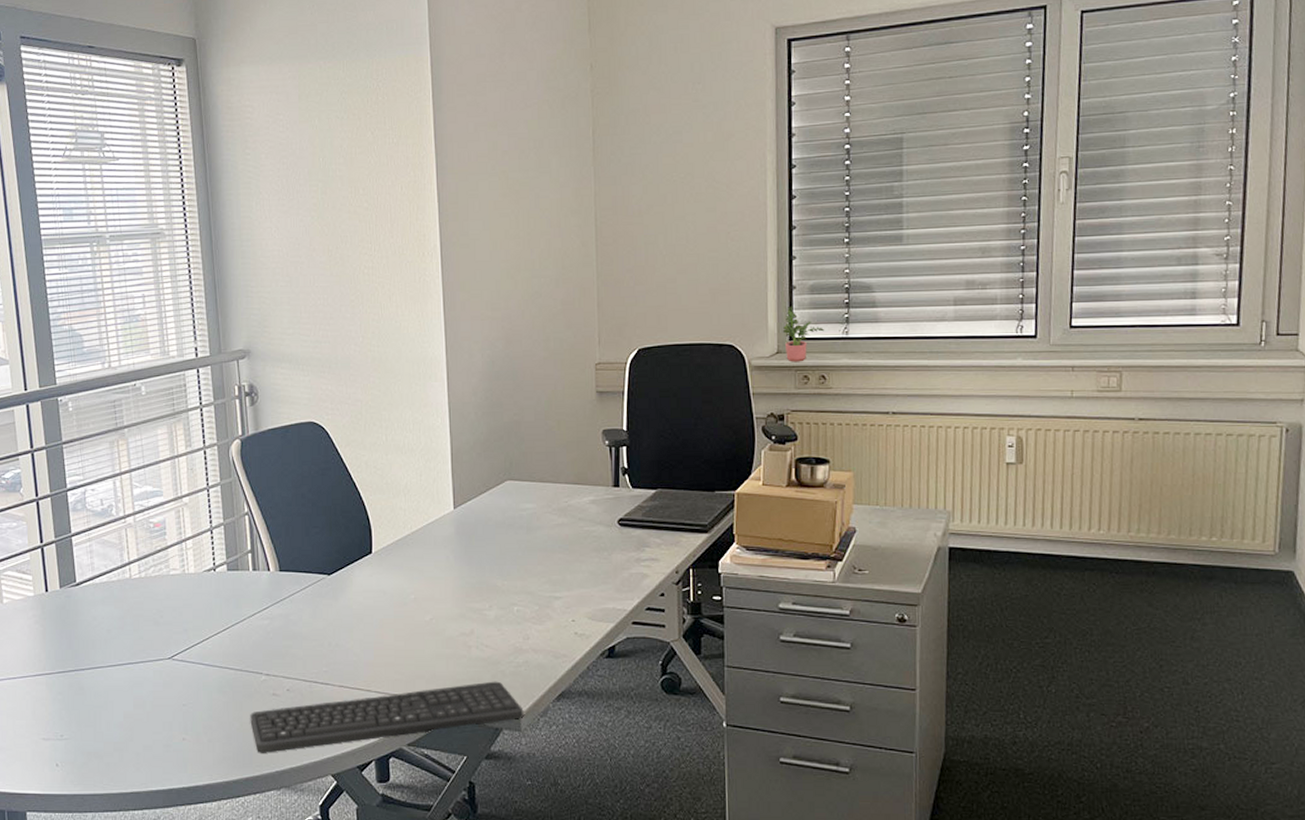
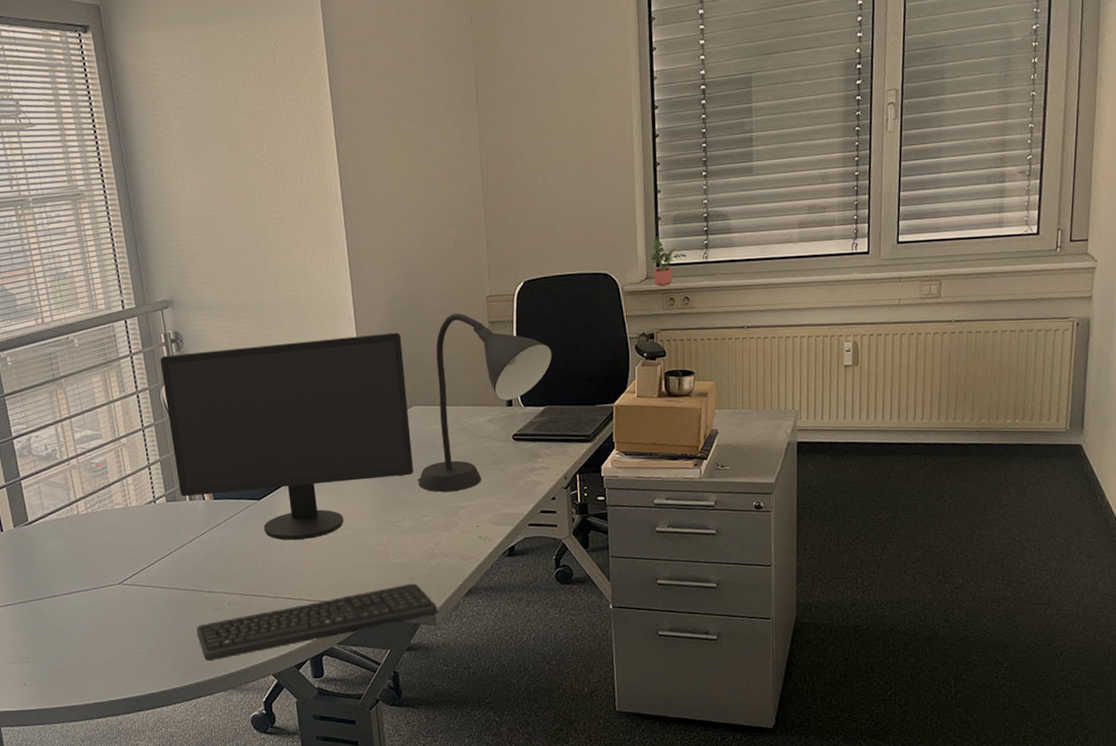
computer monitor: none [232,397,504,622] -> present [160,332,413,540]
desk lamp: none [508,379,667,579] -> present [417,312,552,492]

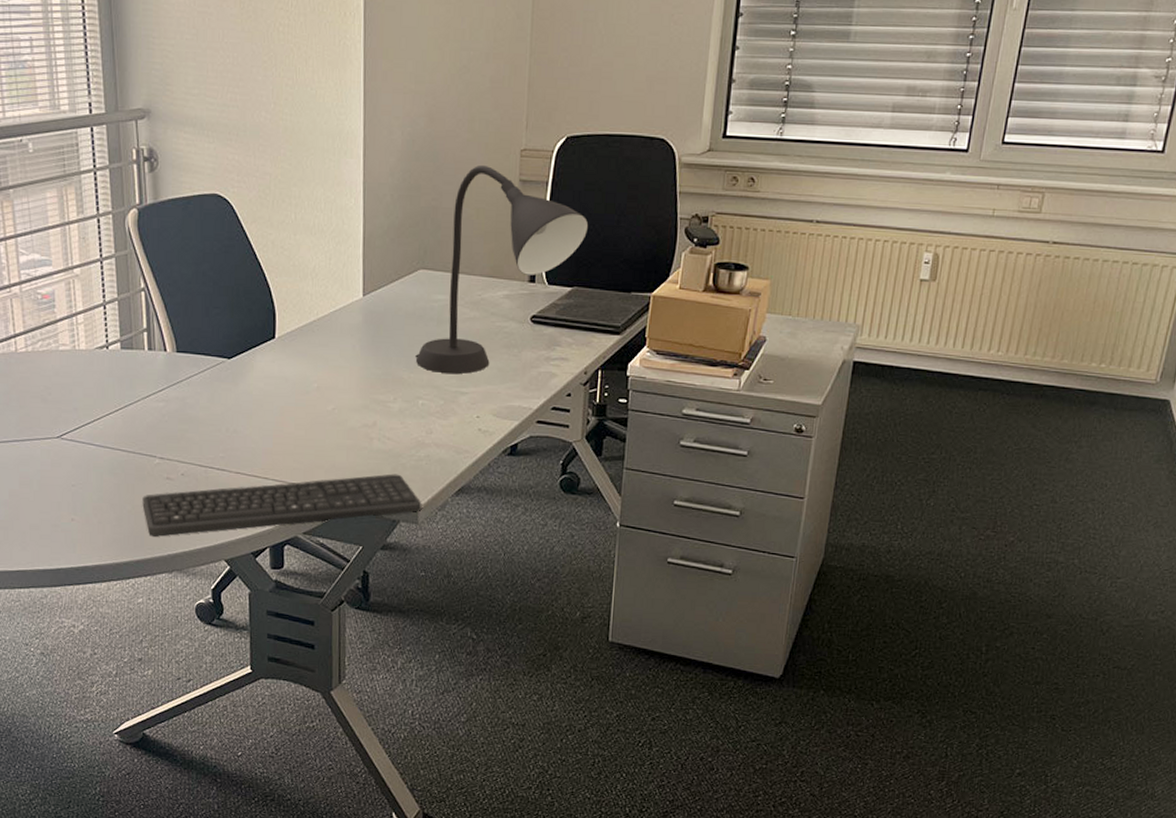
computer monitor: present [160,332,413,540] -> none [128,175,416,410]
potted plant: present [650,235,687,287] -> none [716,100,759,162]

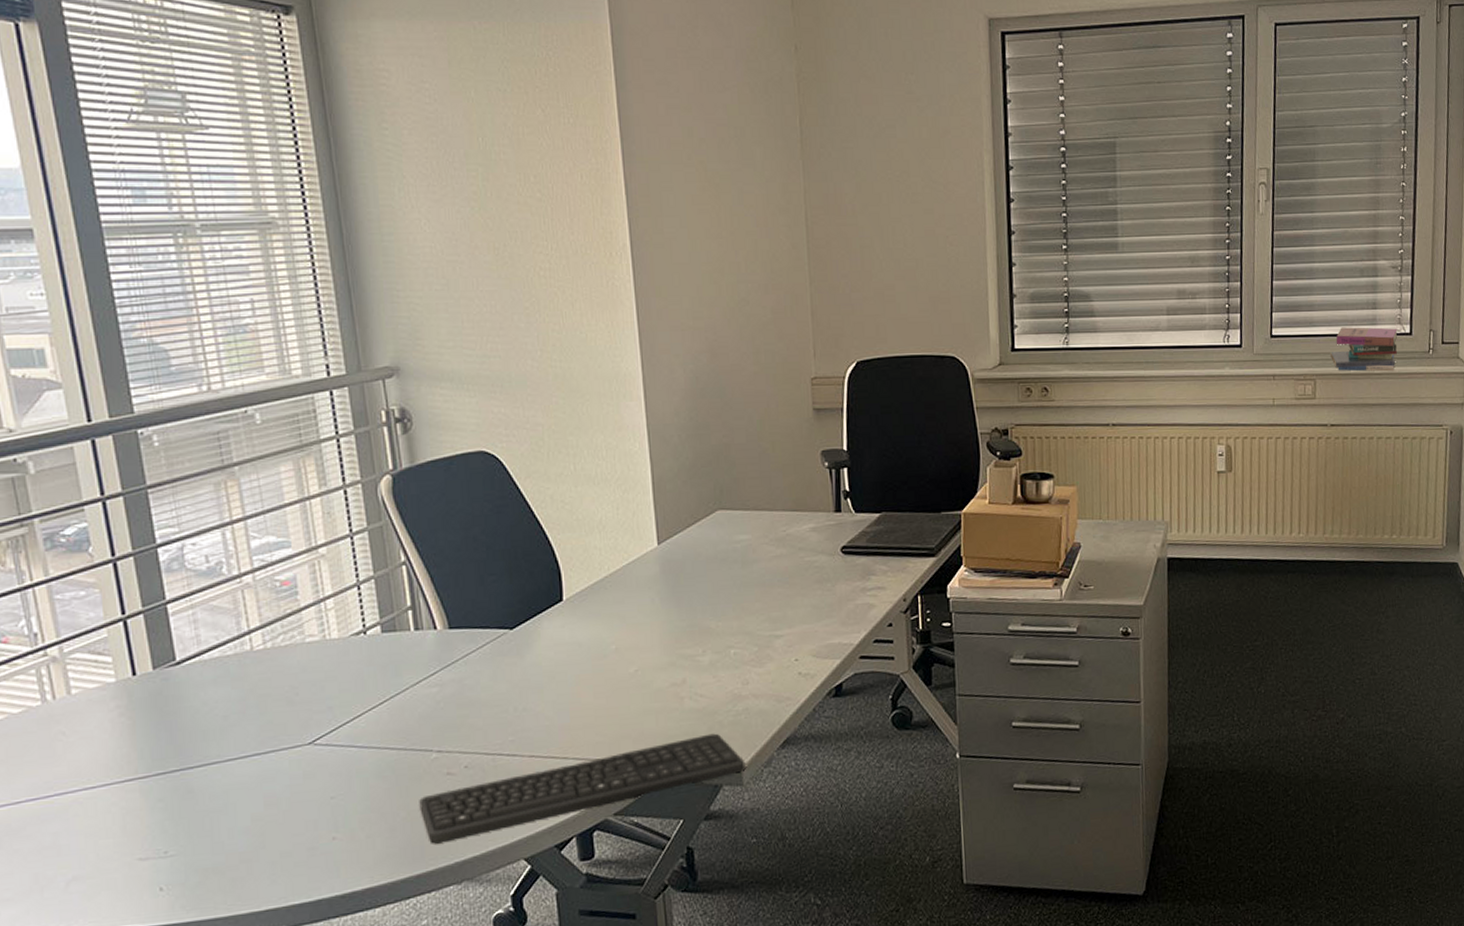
desk lamp: present [415,164,589,374] -> none [722,396,890,618]
books: none [1065,139,1148,191] -> present [1329,327,1398,372]

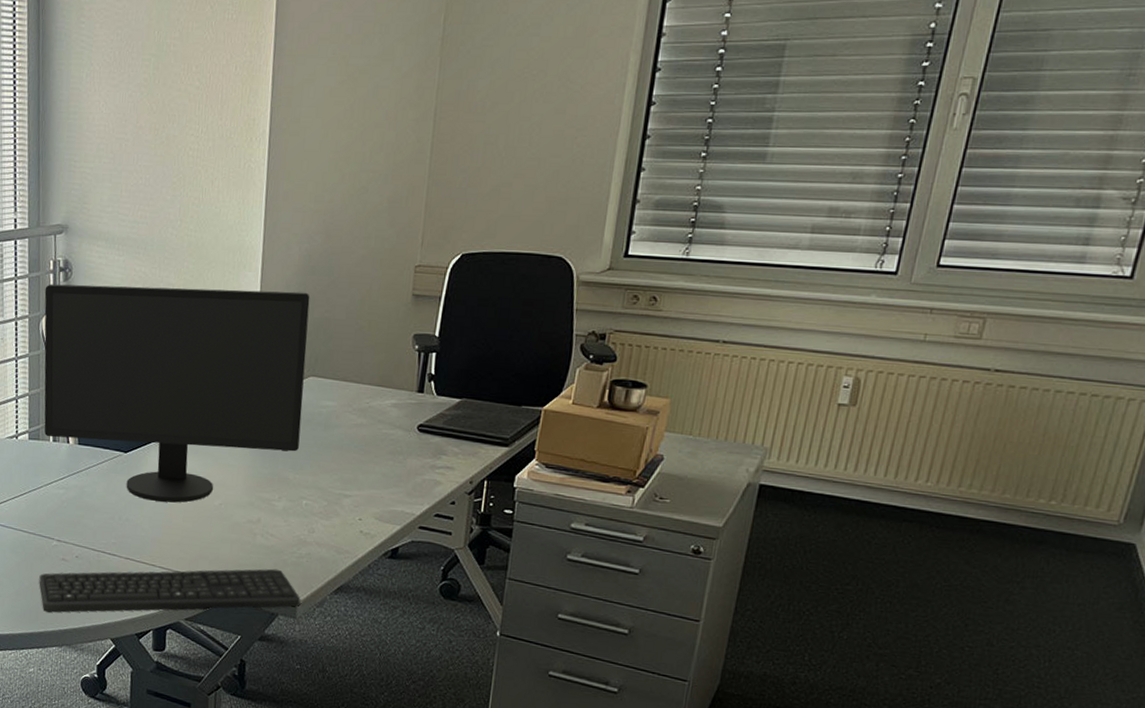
computer monitor: none [378,418,717,681] -> present [44,284,310,503]
books: present [1329,327,1398,372] -> none [1011,263,1113,319]

